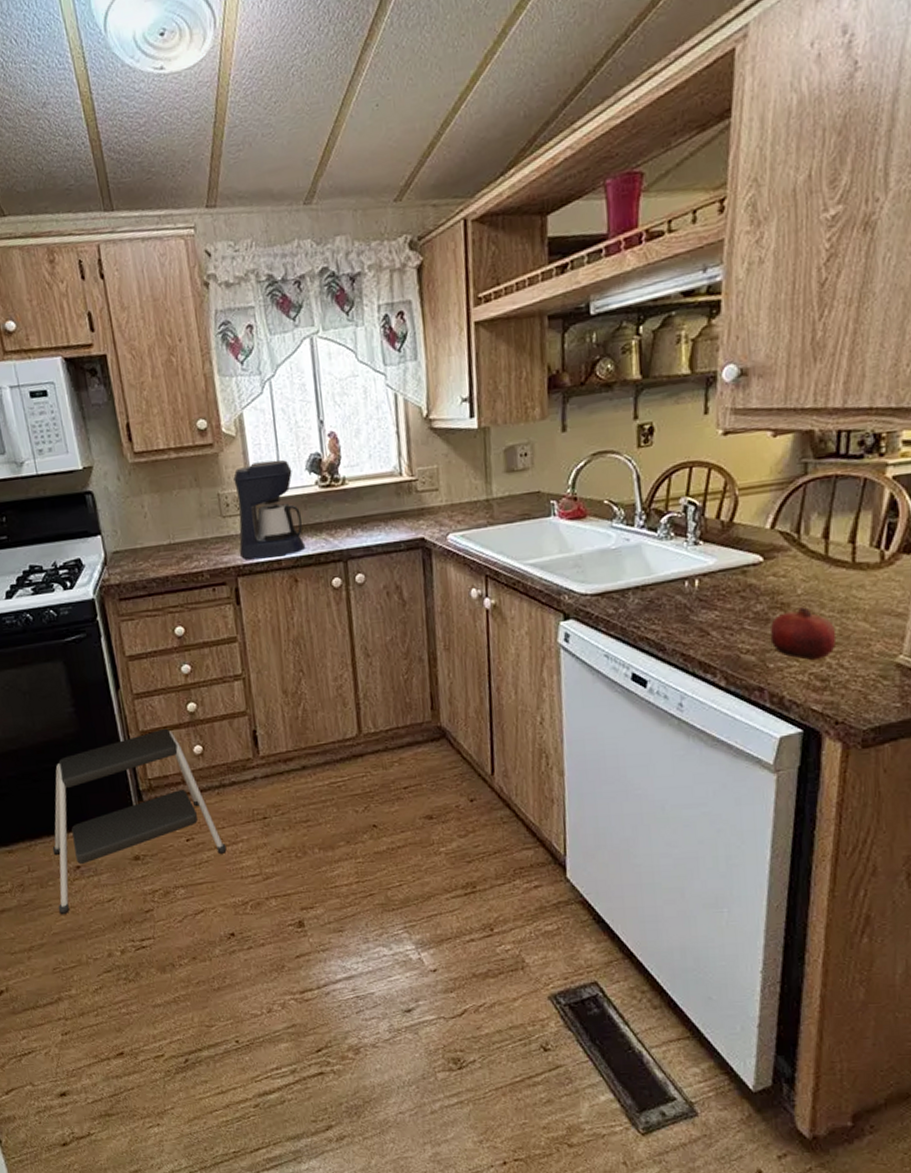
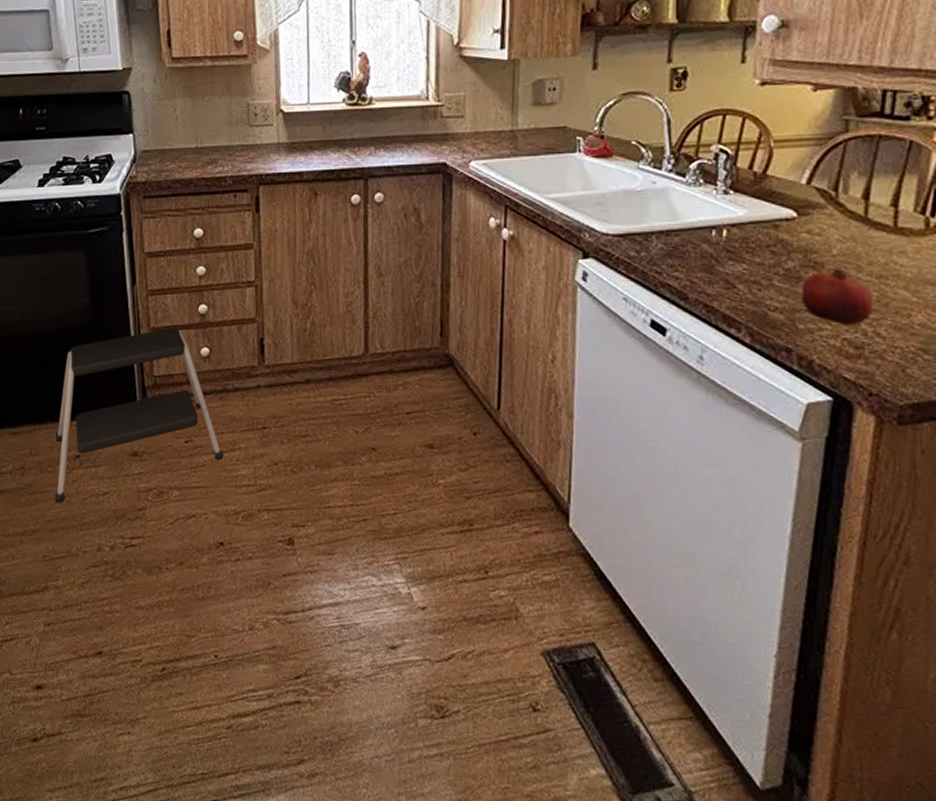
coffee maker: present [233,459,306,560] -> none [264,75,328,170]

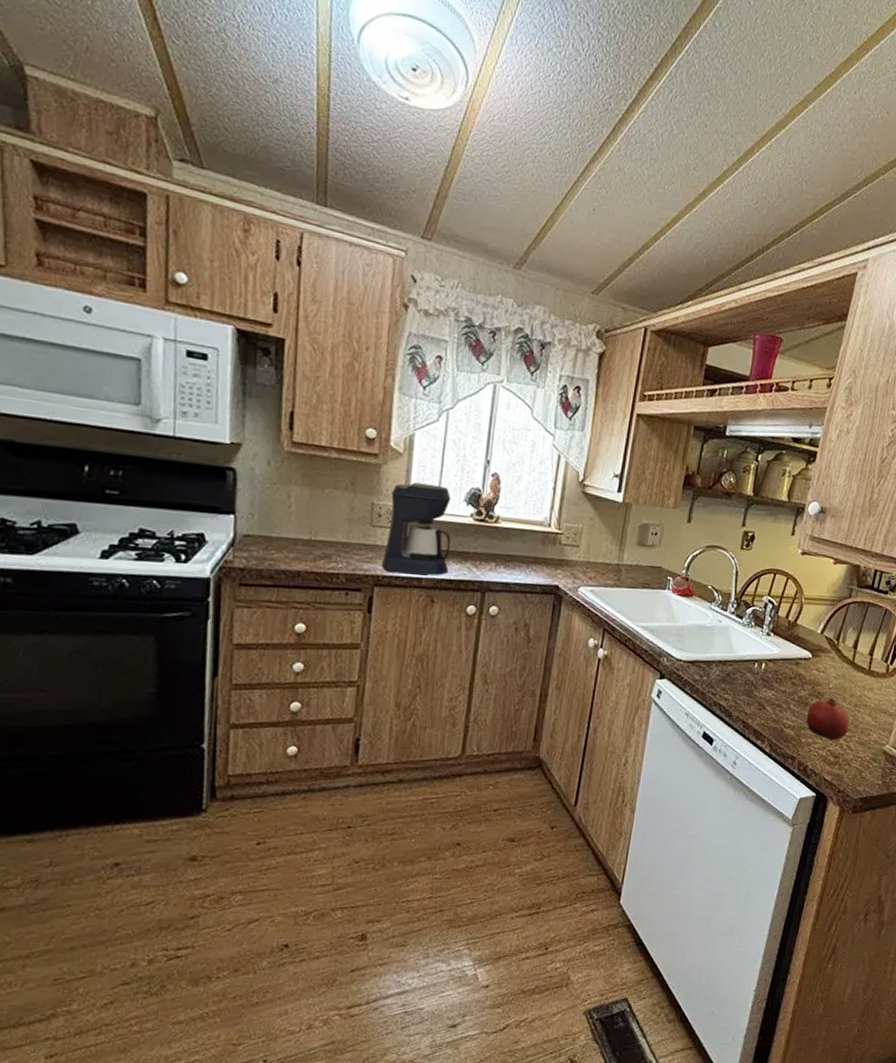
step stool: present [54,327,224,503] -> none [78,724,301,918]
coffee maker: none [264,75,328,170] -> present [382,482,451,576]

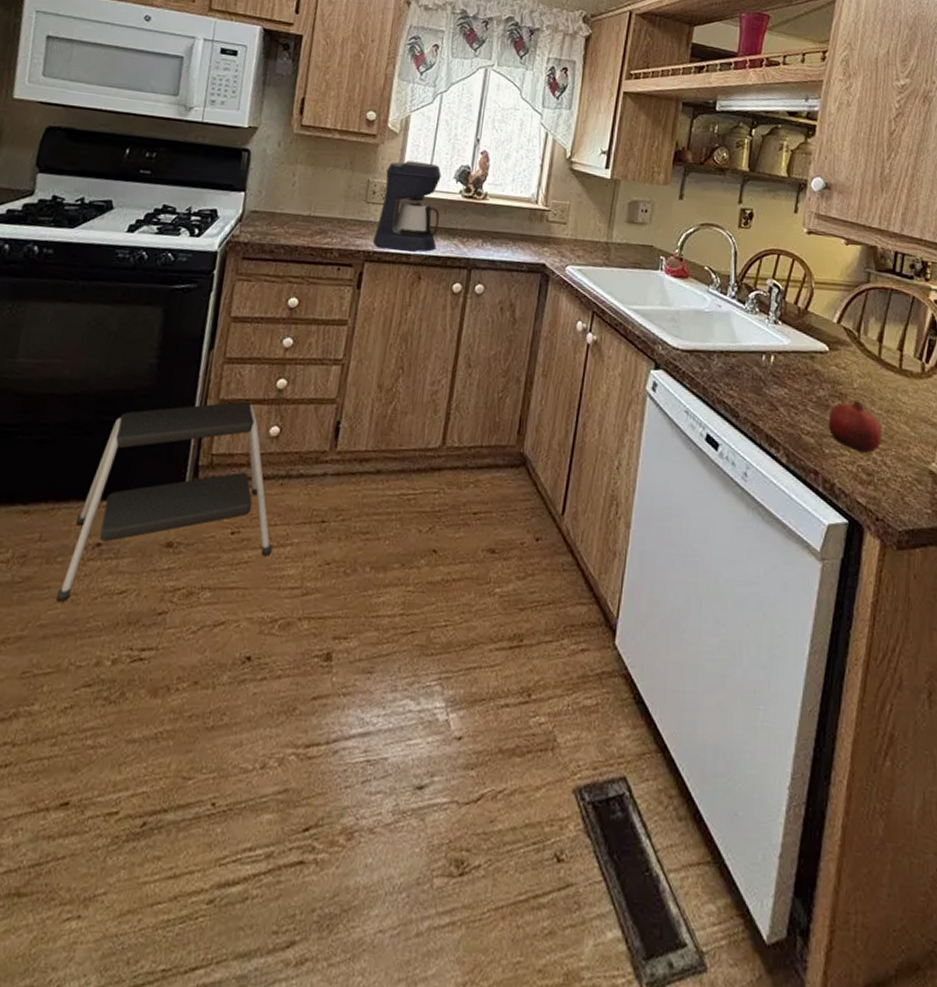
step stool: none [78,724,301,918] -> present [55,400,273,603]

